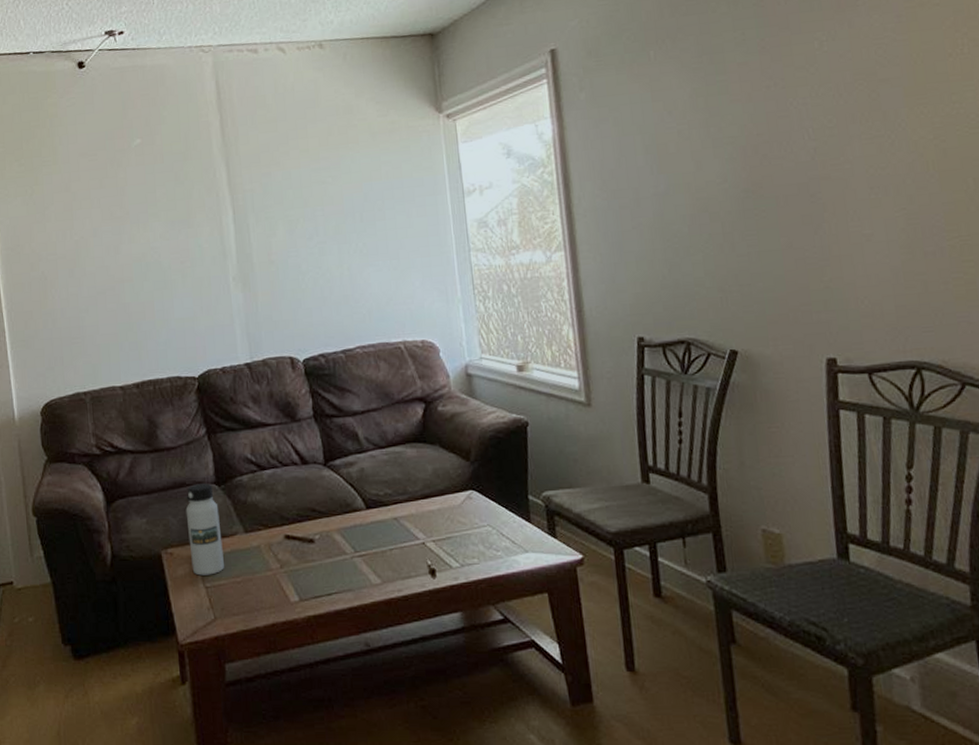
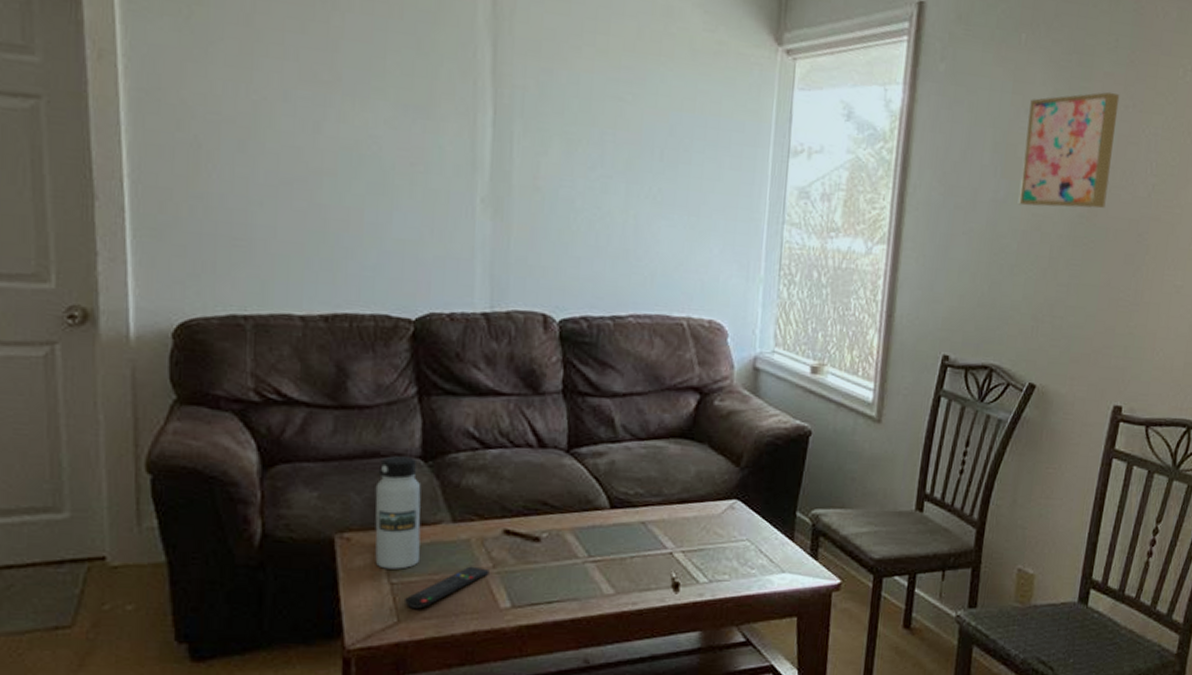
remote control: none [218,568,279,607] -> present [405,566,490,609]
wall art: none [671,78,769,194] -> present [1019,91,1120,209]

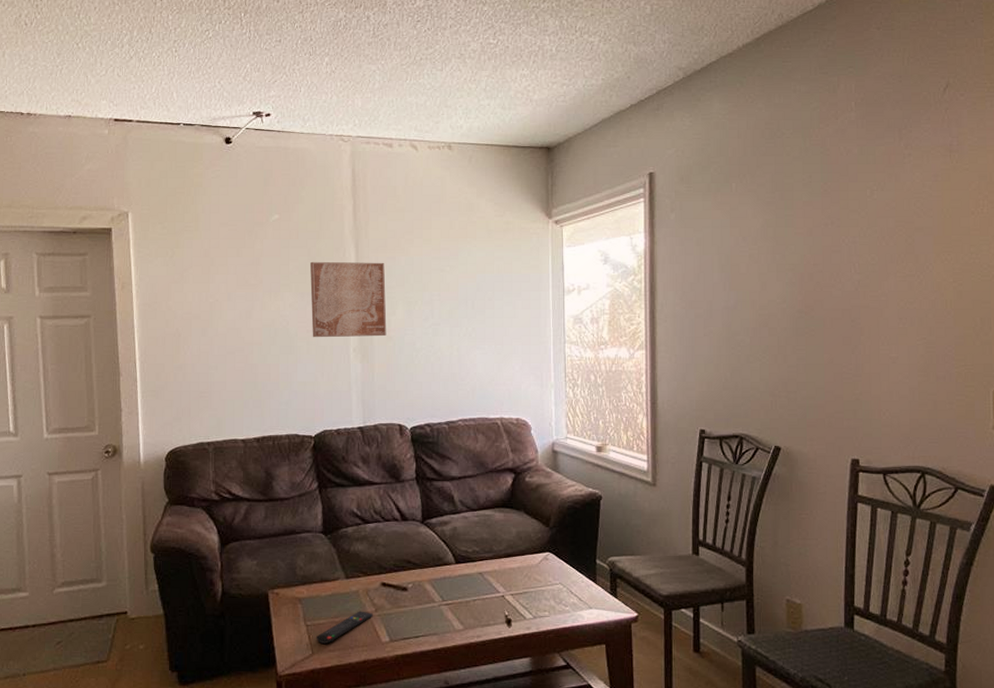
water bottle: present [375,456,421,569] -> none [293,532,325,615]
wall art: none [418,58,536,186] -> present [310,261,387,338]
wall art: present [1019,91,1120,209] -> none [746,215,820,309]

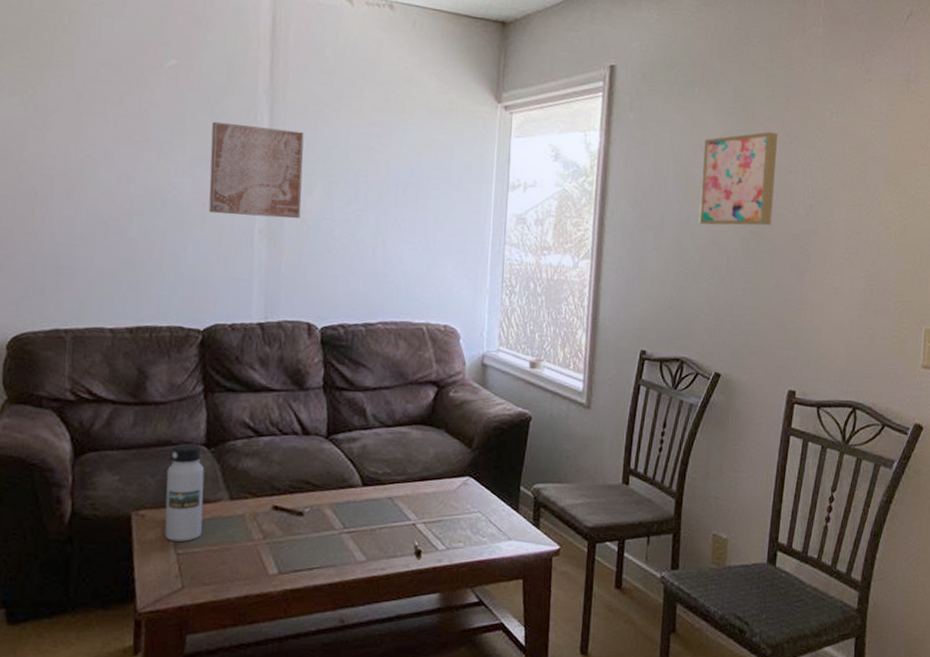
water bottle: none [293,532,325,615] -> present [164,444,205,542]
remote control: present [316,611,373,644] -> none [188,538,260,576]
wall art: none [746,215,820,309] -> present [699,131,779,226]

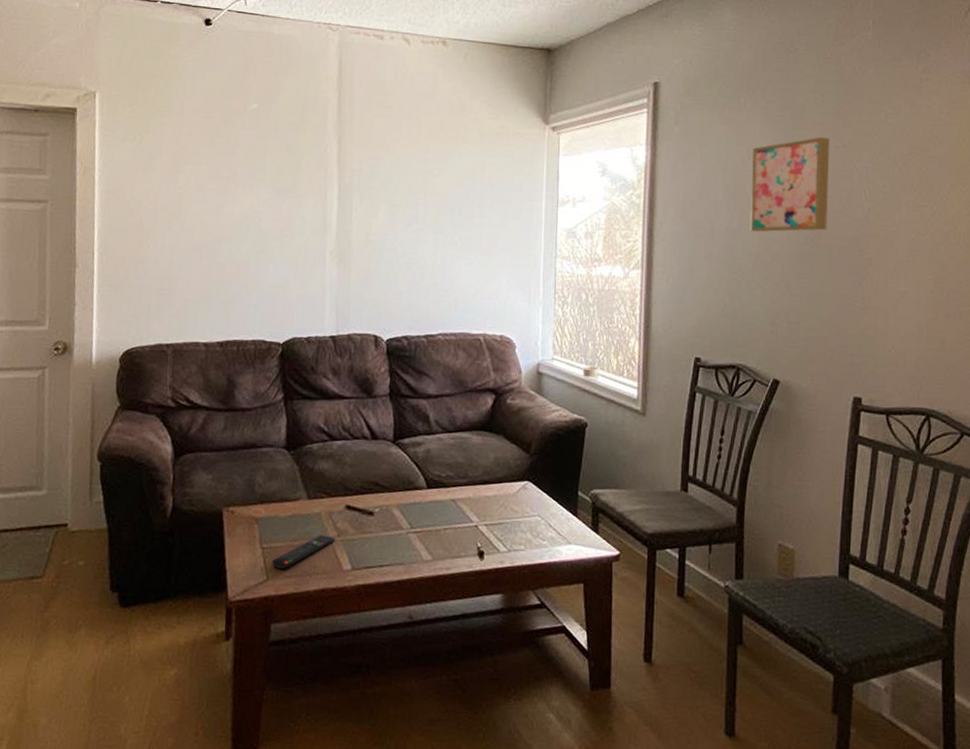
water bottle: present [164,444,205,542] -> none [251,447,285,537]
remote control: none [188,538,260,576] -> present [272,534,335,569]
wall art: present [208,121,304,219] -> none [286,156,368,240]

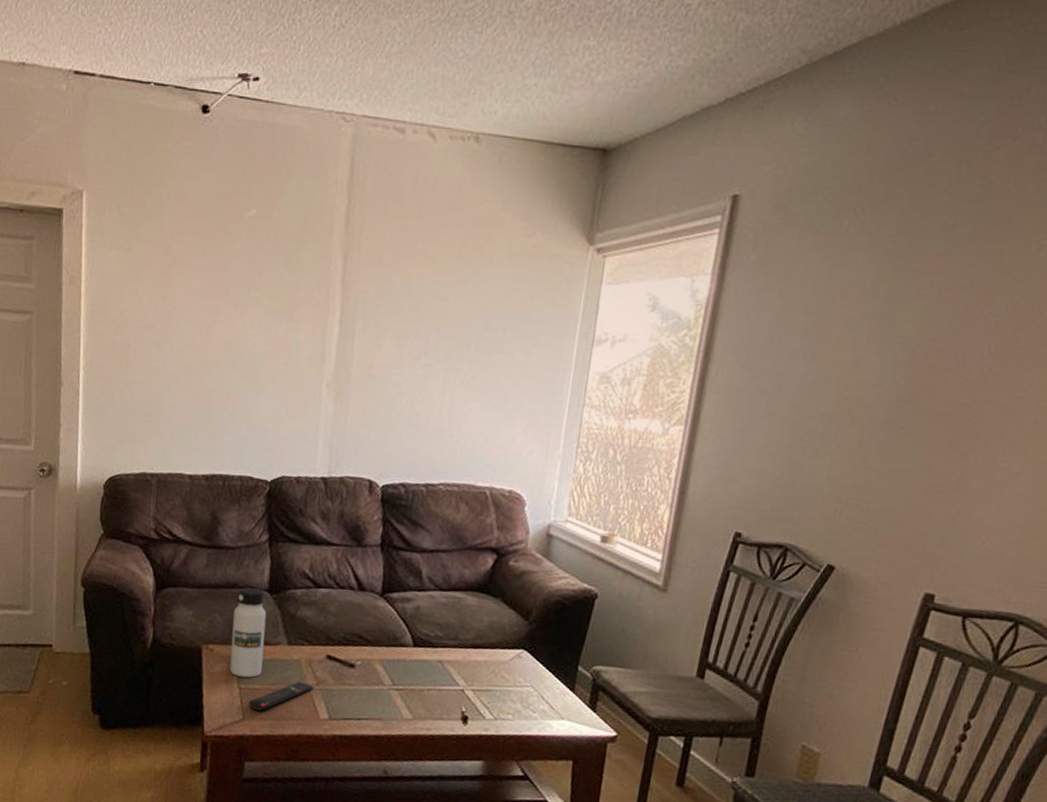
water bottle: none [251,447,285,537] -> present [229,588,267,678]
wall art: present [750,136,830,232] -> none [828,272,956,392]

